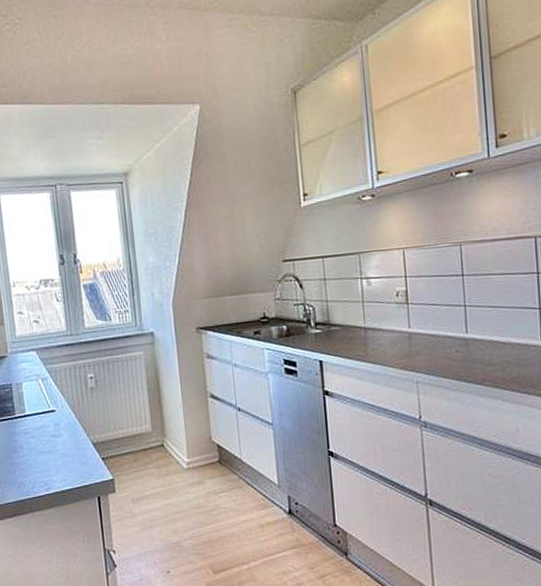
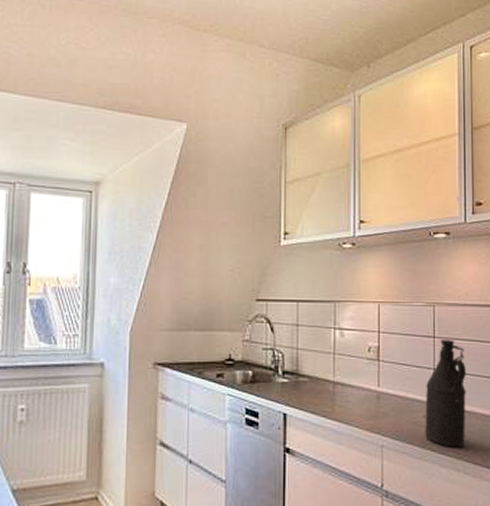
bottle: none [457,275,502,377] -> present [425,338,466,447]

